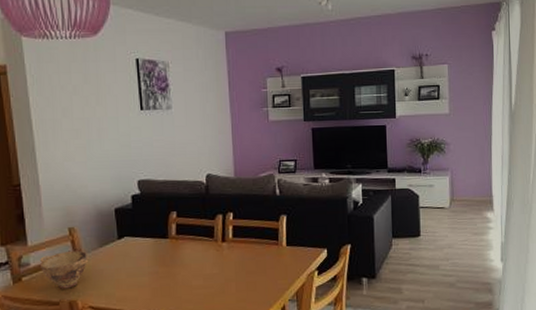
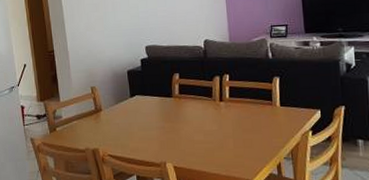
bowl: present [40,250,89,289] -> none [70,106,107,139]

